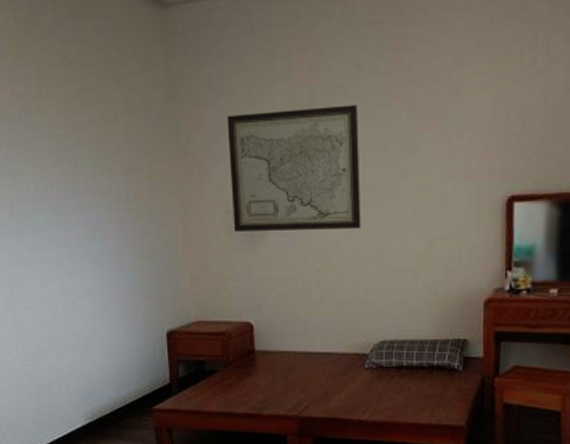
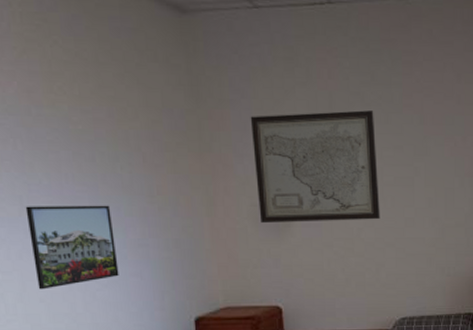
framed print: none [15,212,97,297] -> present [25,205,119,290]

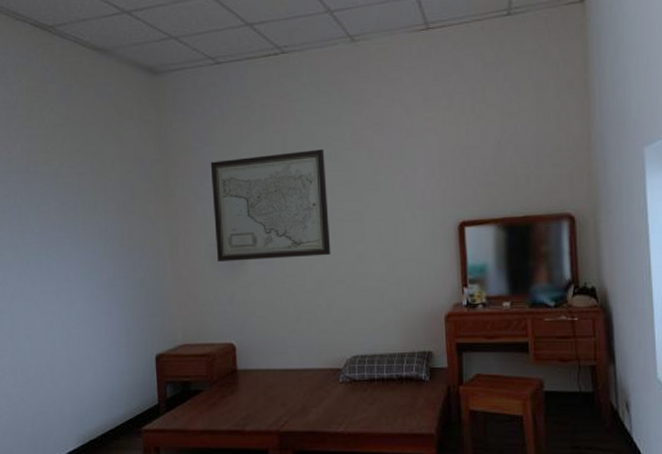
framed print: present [25,205,119,290] -> none [20,249,92,328]

